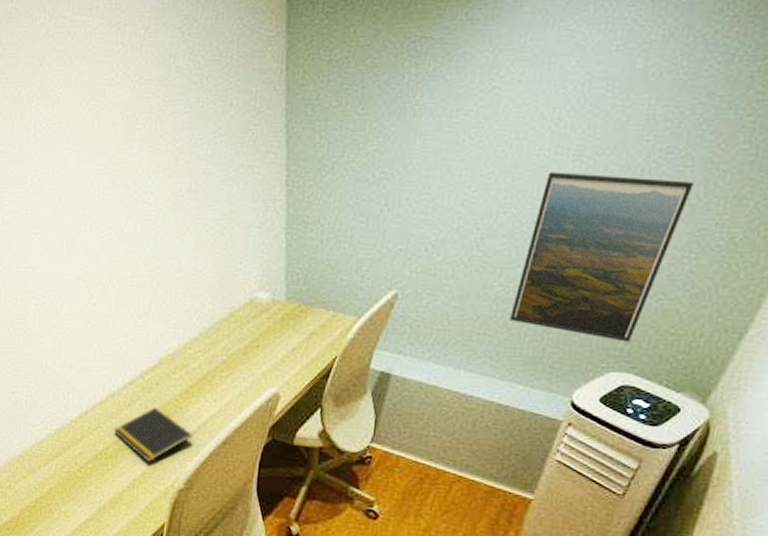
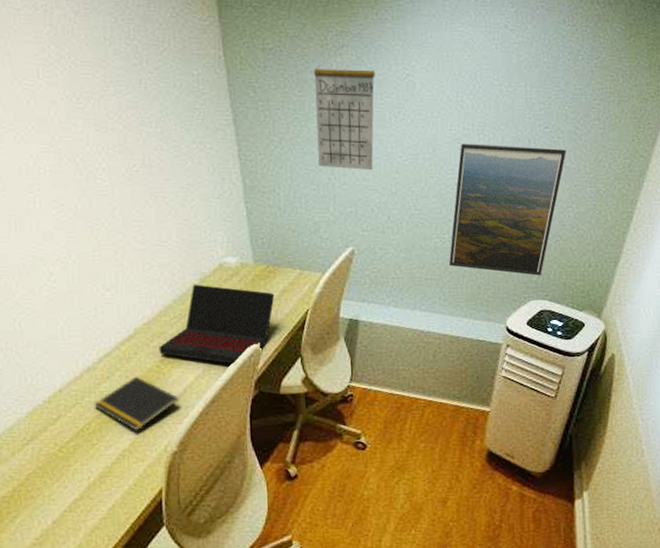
laptop: none [179,318,303,408] -> present [158,284,275,365]
calendar: none [372,53,454,203] -> present [313,45,375,171]

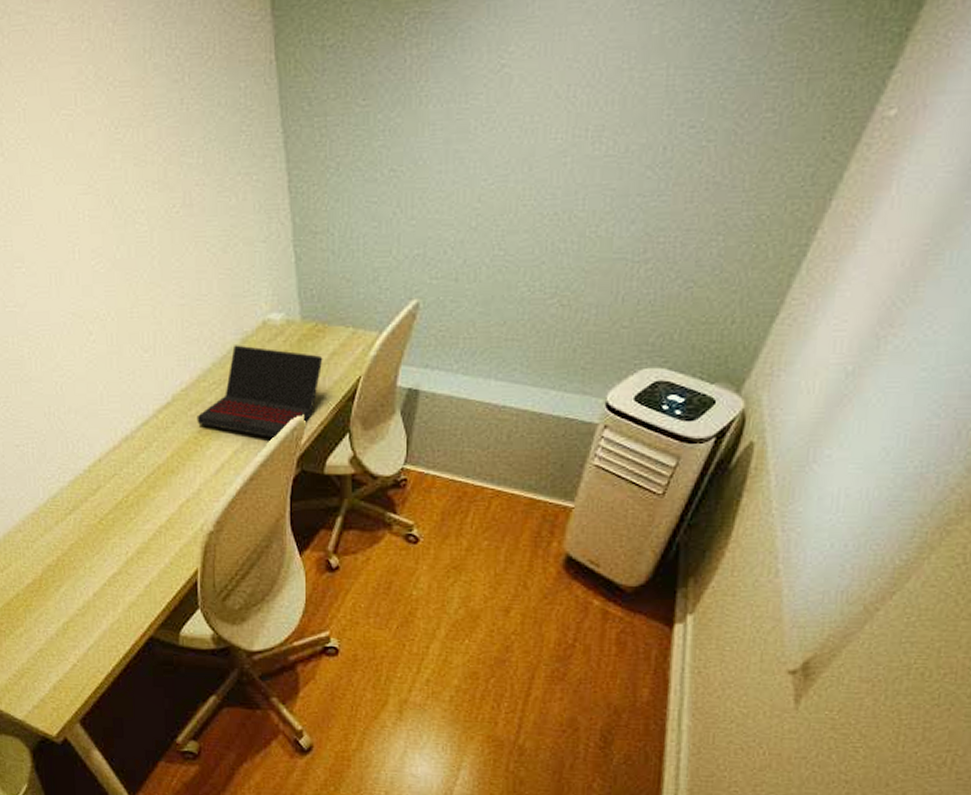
notepad: present [93,376,179,431] -> none [131,447,217,507]
calendar: present [313,45,375,171] -> none [381,30,461,200]
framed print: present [449,144,566,276] -> none [538,156,718,335]

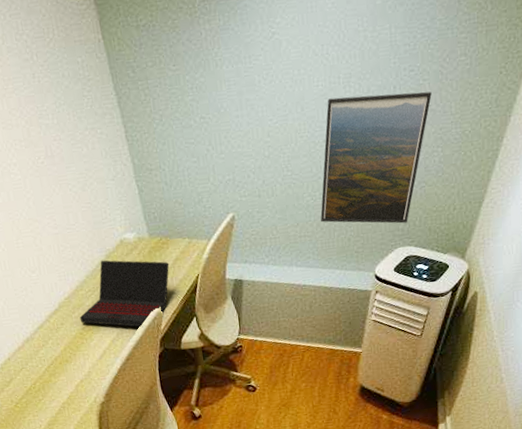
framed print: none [538,156,718,335] -> present [320,91,432,224]

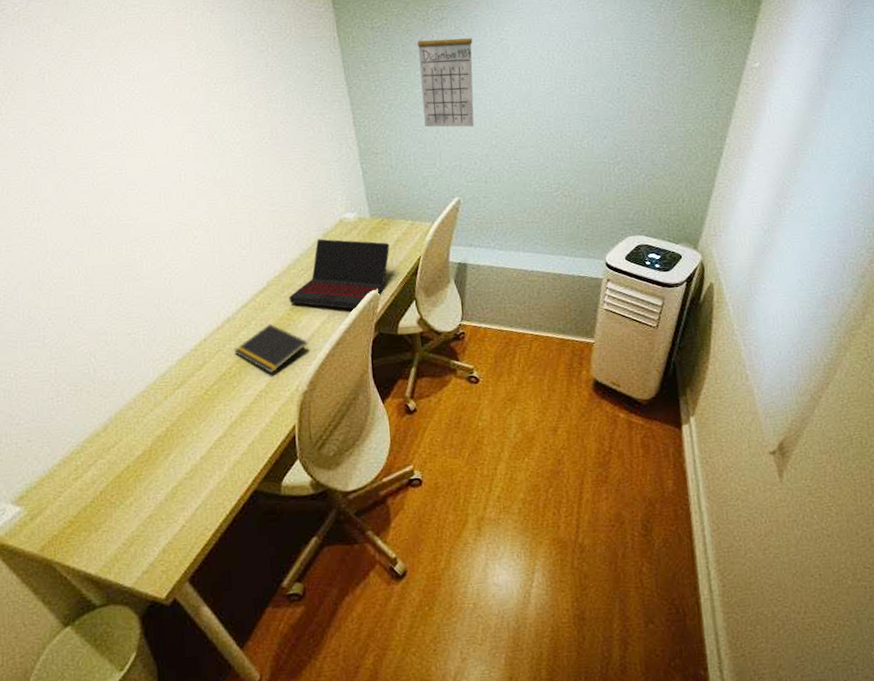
notepad: none [35,342,101,388] -> present [233,324,308,374]
calendar: none [184,10,247,139] -> present [417,17,475,127]
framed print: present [320,91,432,224] -> none [548,94,654,213]

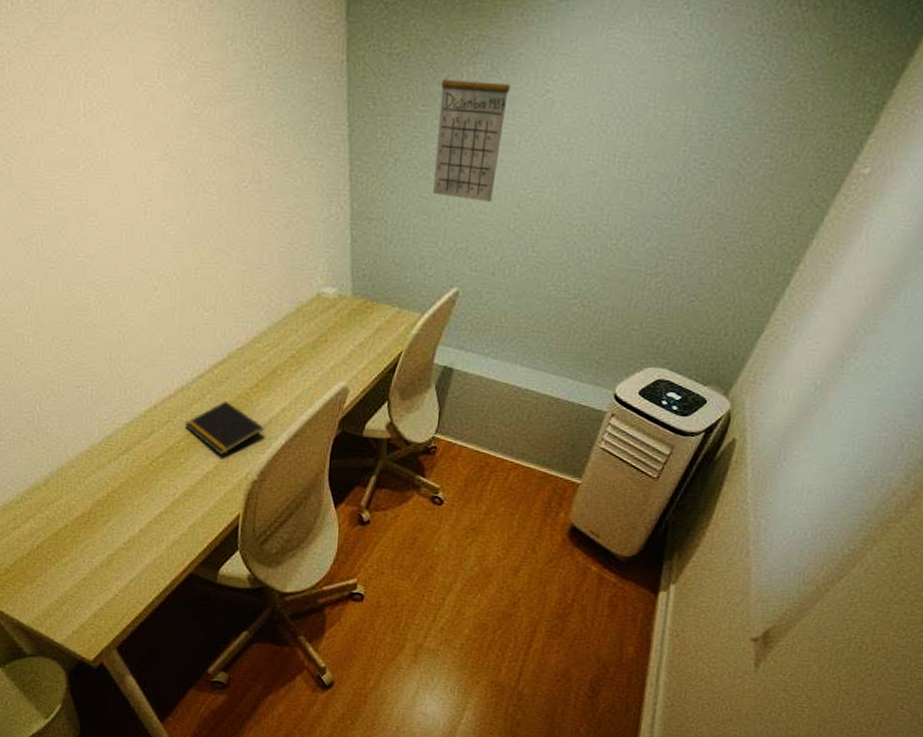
laptop: present [289,239,390,310] -> none [249,312,370,401]

